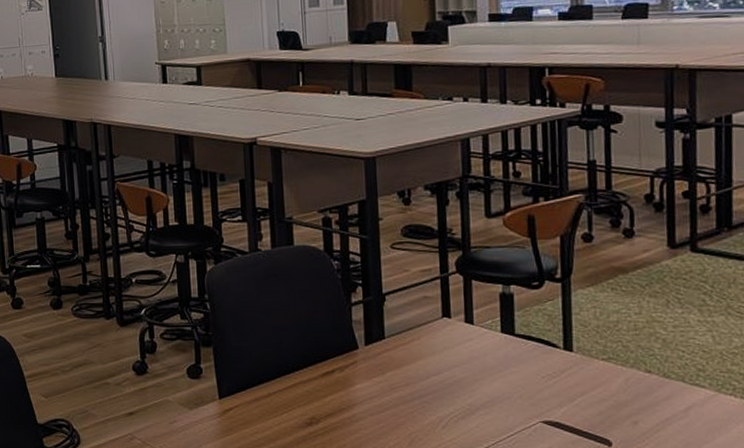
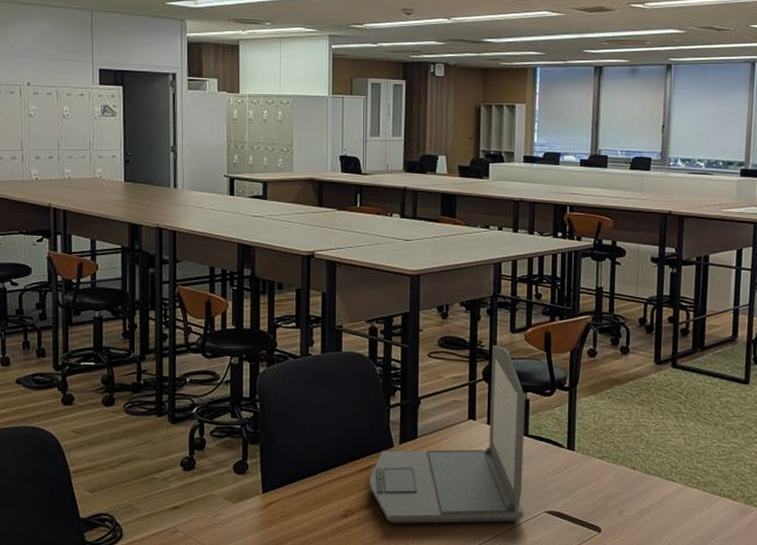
laptop: none [333,233,516,434] -> present [369,345,525,524]

